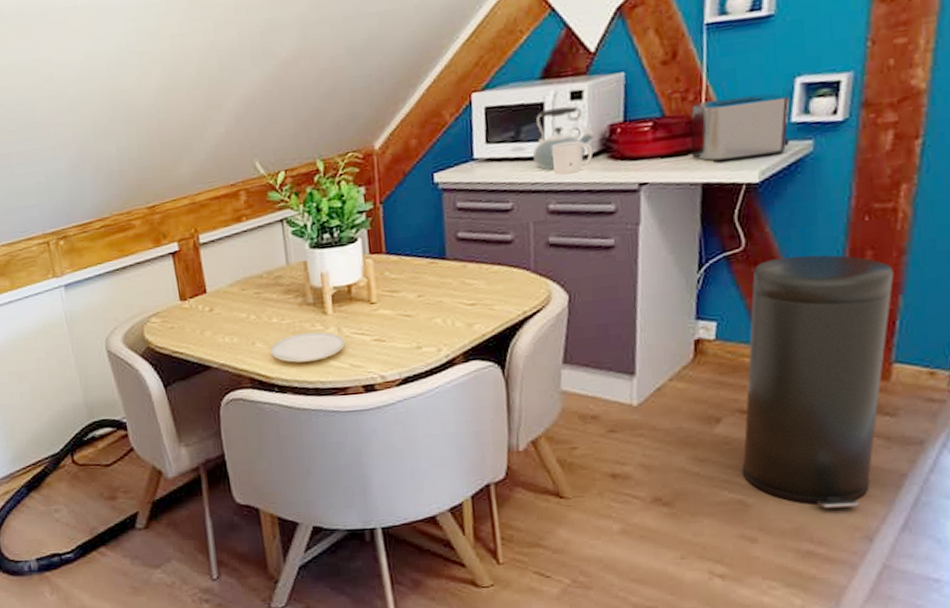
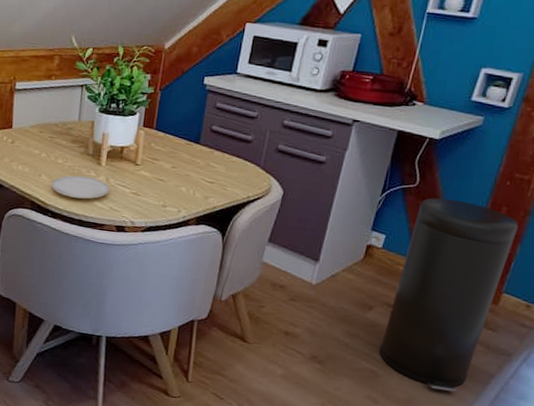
kettle: present [532,106,595,170] -> none [280,48,330,95]
mug: present [551,140,594,175] -> none [293,75,326,102]
toaster: present [690,93,790,163] -> none [395,69,474,122]

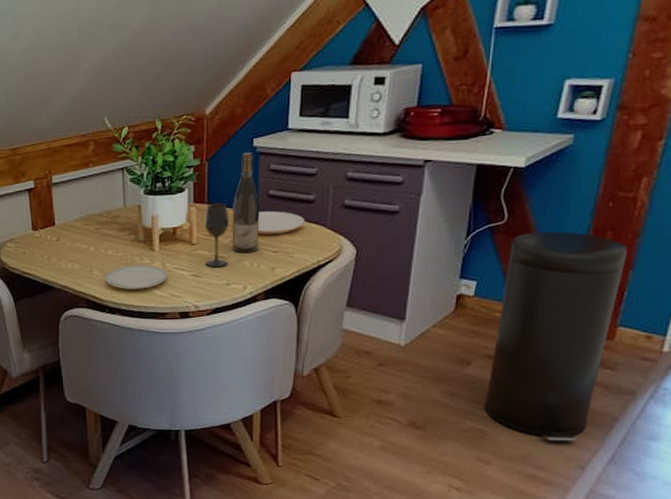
wine glass: none [146,130,174,190] -> present [204,203,229,268]
wine bottle: none [172,88,203,181] -> present [232,153,260,254]
plate: none [197,144,241,167] -> present [257,211,305,235]

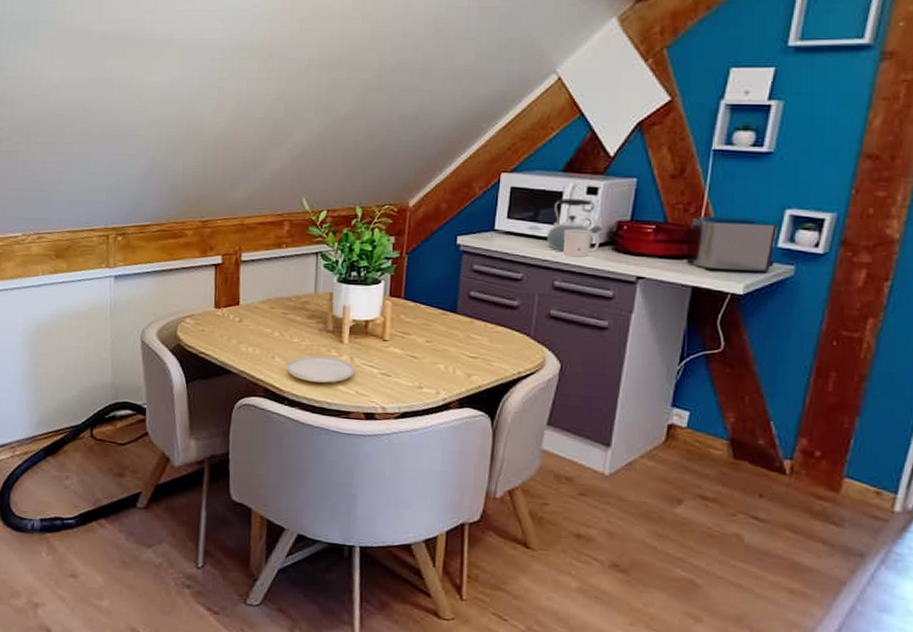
wine glass: present [204,203,229,268] -> none [396,299,426,369]
wine bottle: present [232,153,260,254] -> none [427,250,460,356]
plate: present [257,211,305,235] -> none [455,313,507,339]
kettle: none [337,90,392,143] -> present [546,199,604,251]
mug: none [353,119,389,149] -> present [562,229,600,259]
toaster: none [470,91,558,148] -> present [686,216,778,273]
pedal bin: present [485,231,628,442] -> none [697,364,854,606]

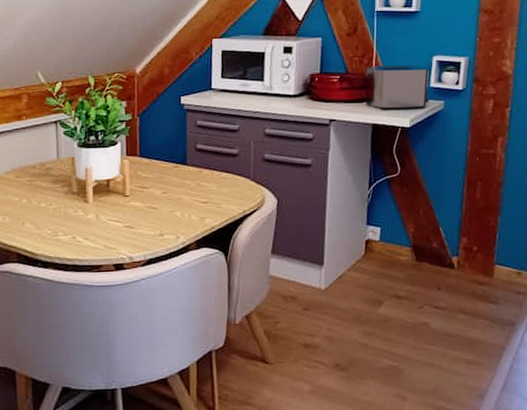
plate: present [286,356,355,383] -> none [37,217,101,242]
kettle: present [546,199,604,251] -> none [255,58,300,103]
mug: present [562,229,600,259] -> none [269,83,299,109]

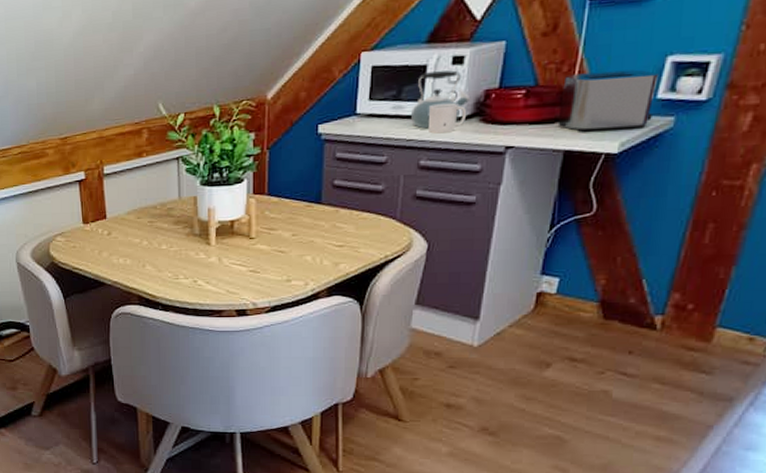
kettle: none [255,58,300,103] -> present [410,70,471,129]
mug: none [269,83,299,109] -> present [427,103,467,135]

